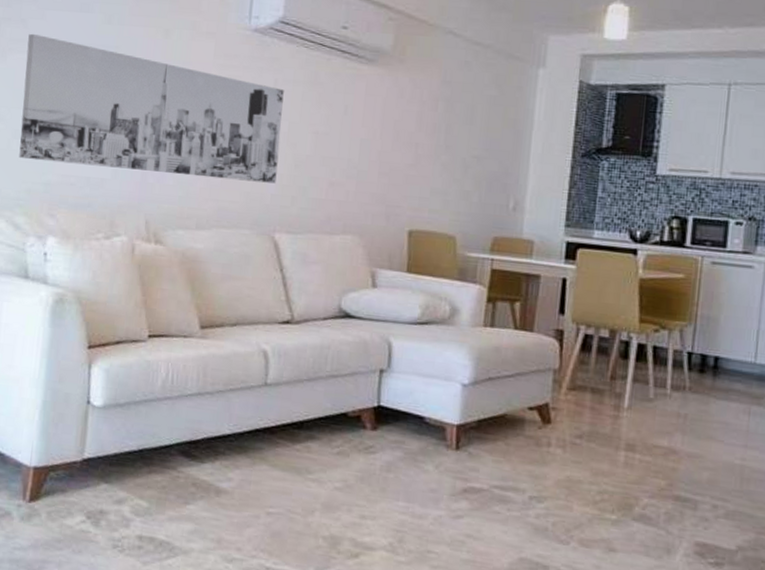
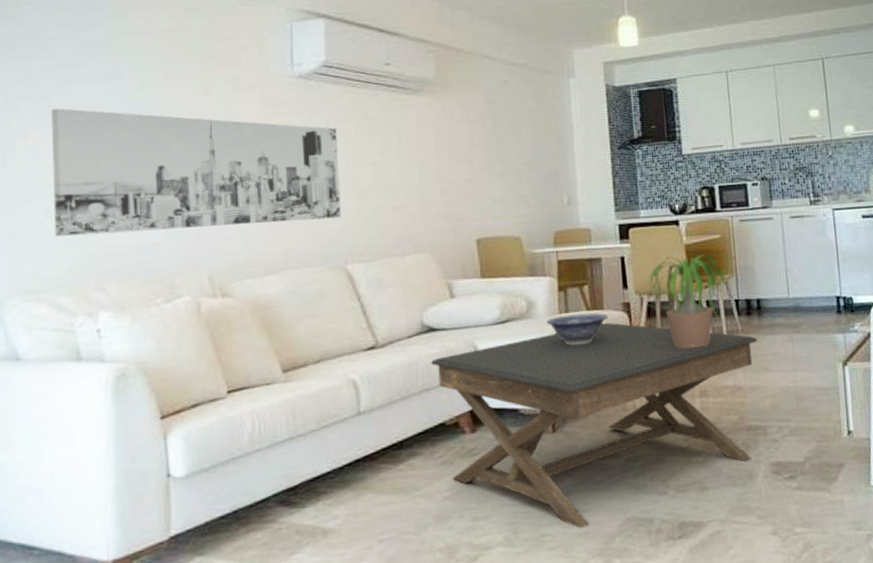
coffee table: none [341,346,707,556] -> present [430,322,758,529]
decorative bowl: none [468,329,537,365] -> present [546,312,608,346]
potted plant: none [578,288,687,397] -> present [641,254,733,349]

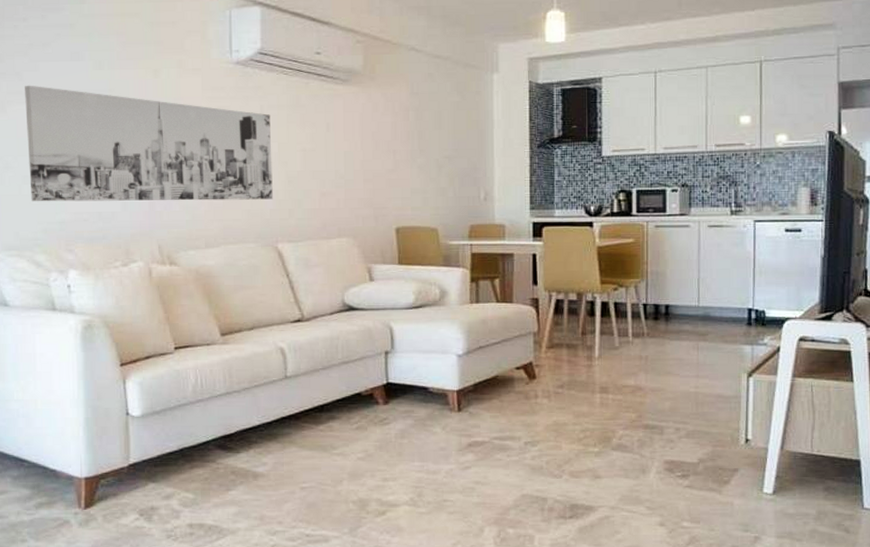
coffee table: present [430,322,758,529] -> none [349,315,663,499]
decorative bowl: present [546,312,608,346] -> none [457,305,517,335]
potted plant: present [641,254,733,349] -> none [550,257,642,346]

